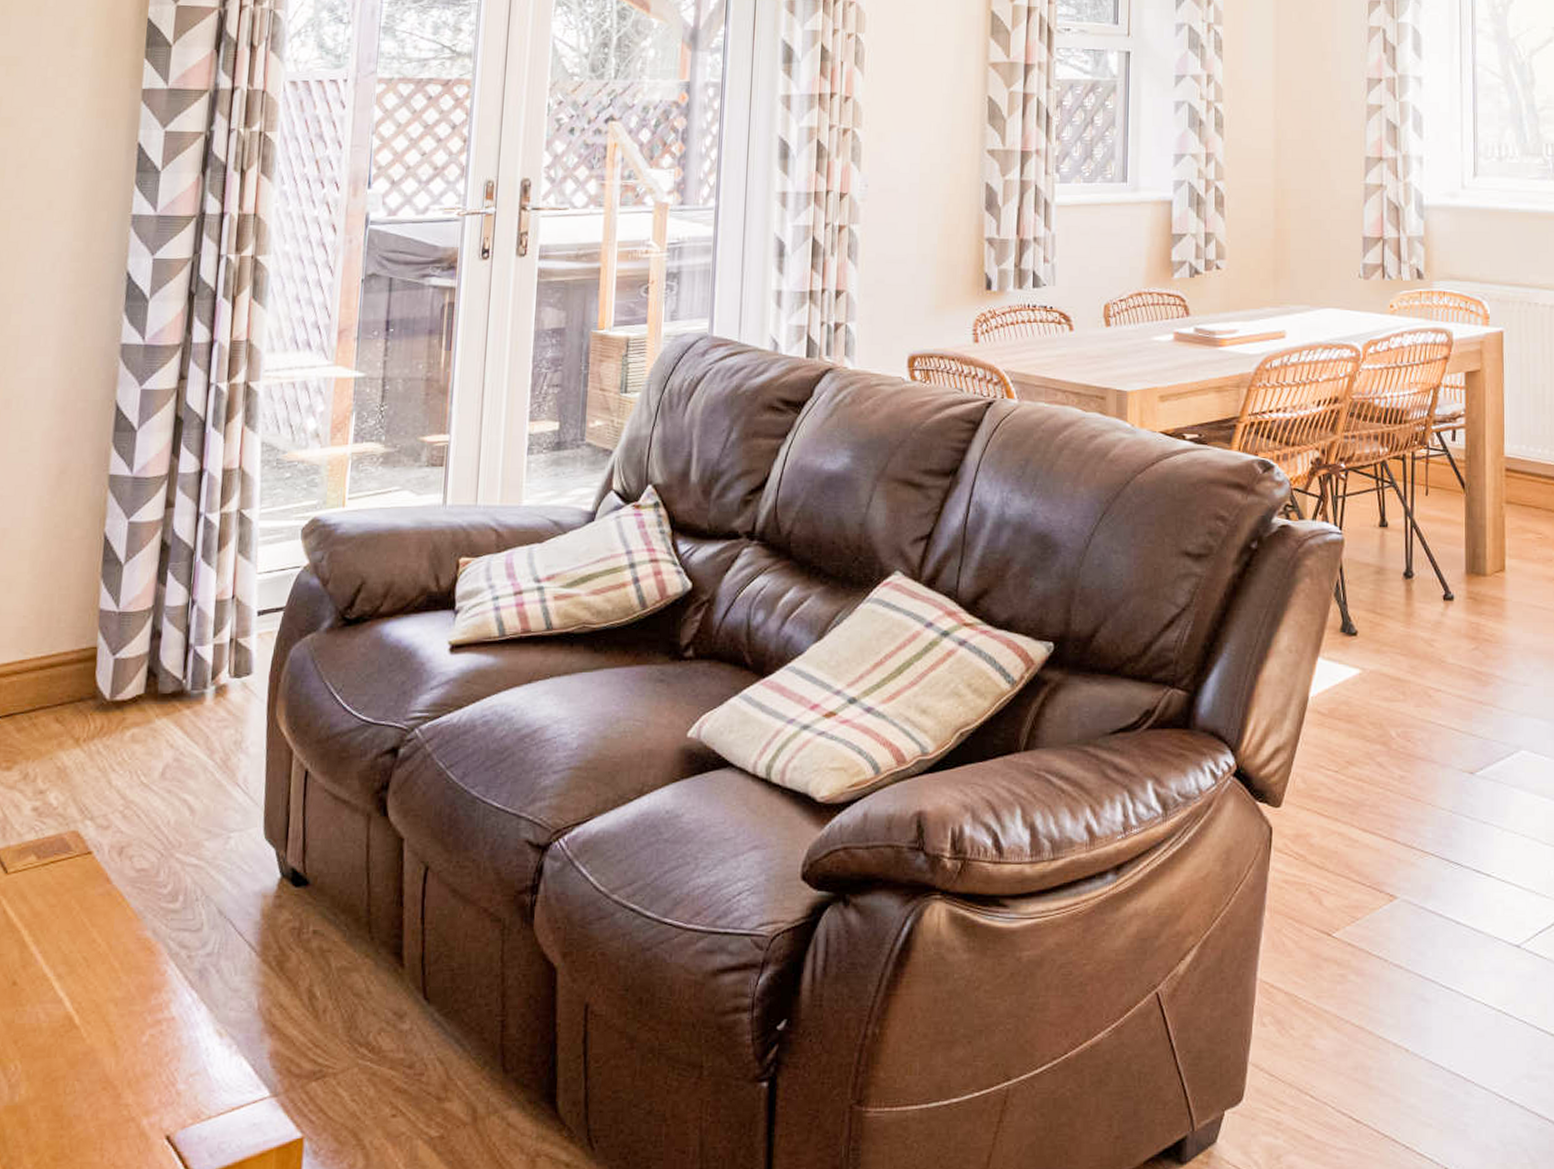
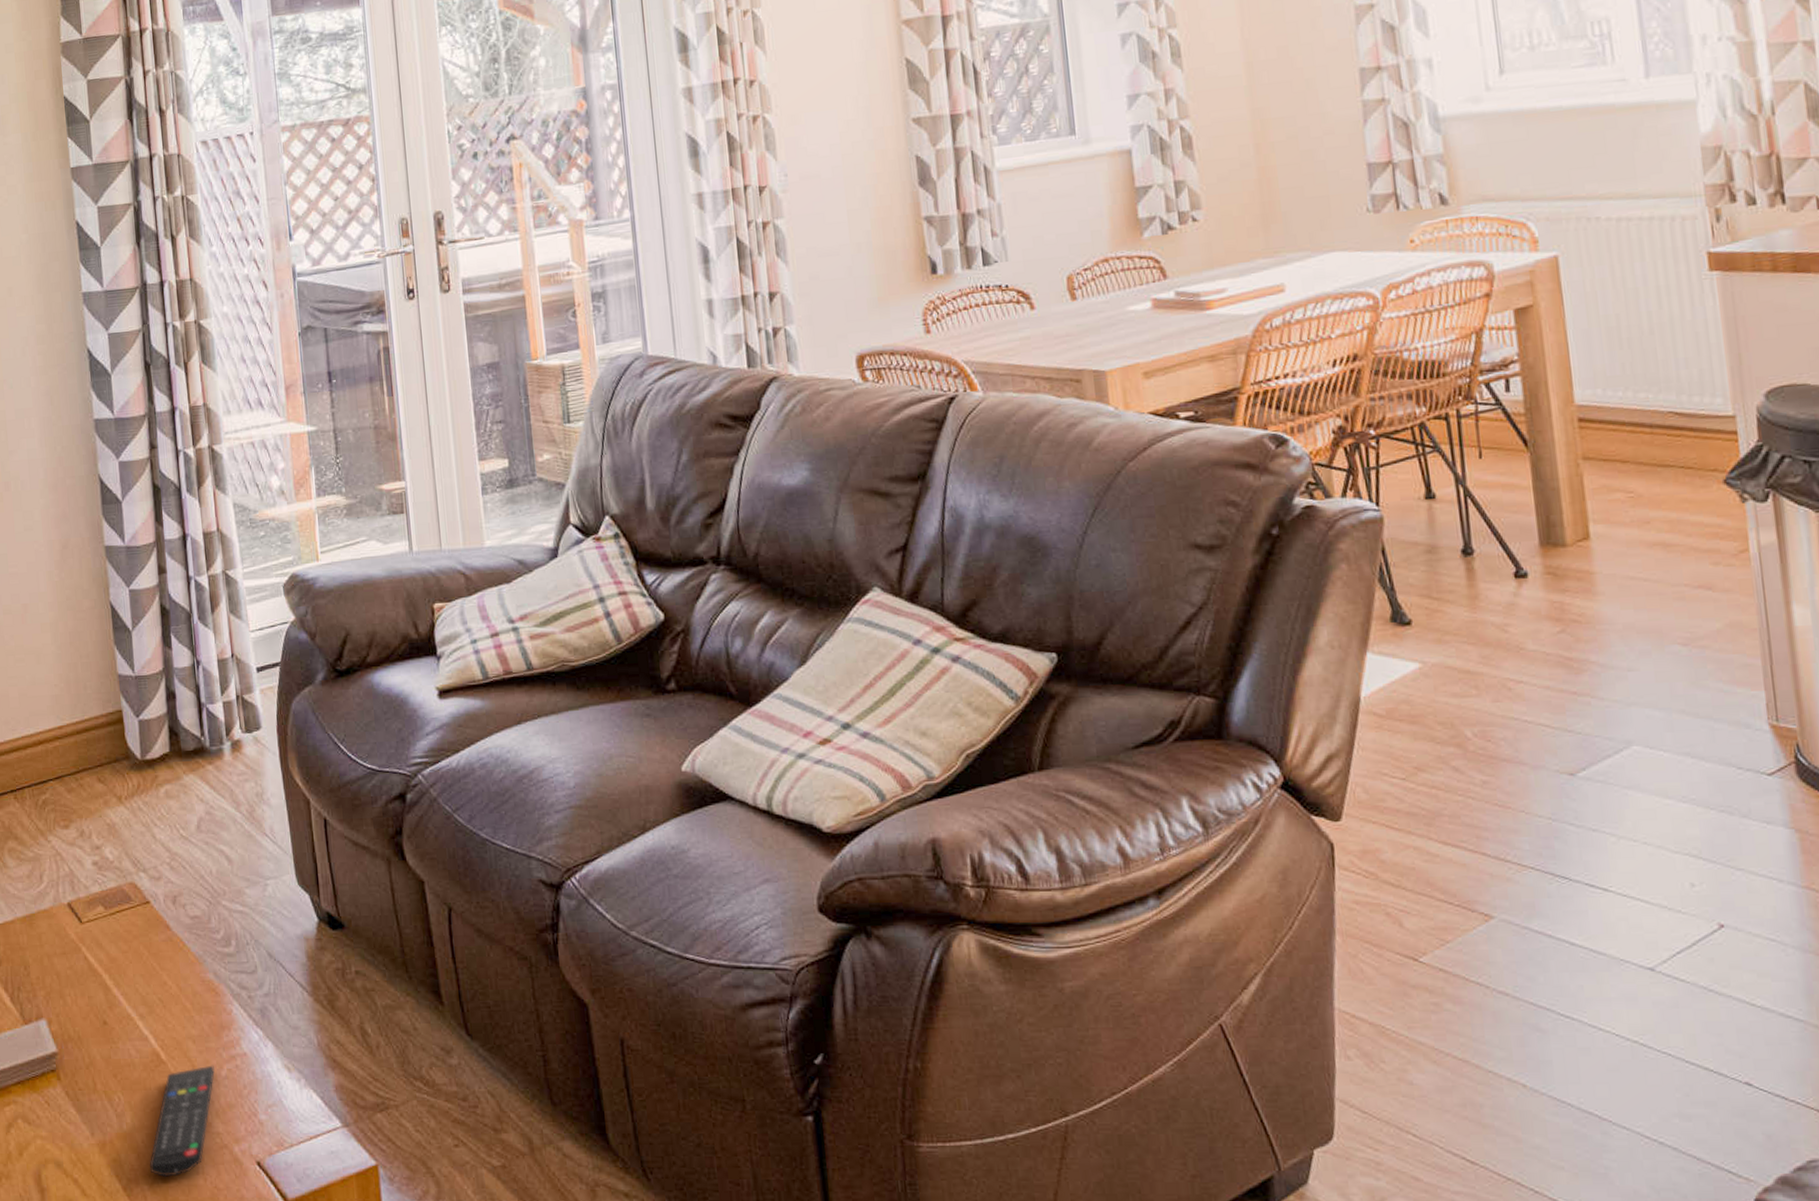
remote control: none [37,1030,135,1154] -> present [149,1065,215,1177]

